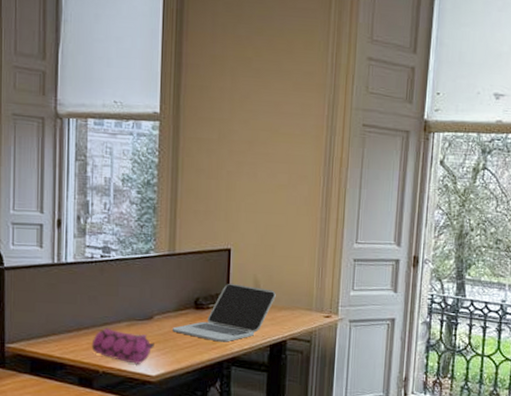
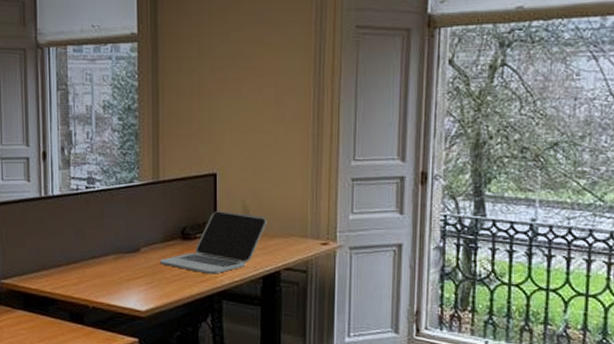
pencil case: present [91,328,154,364] -> none [80,261,142,299]

